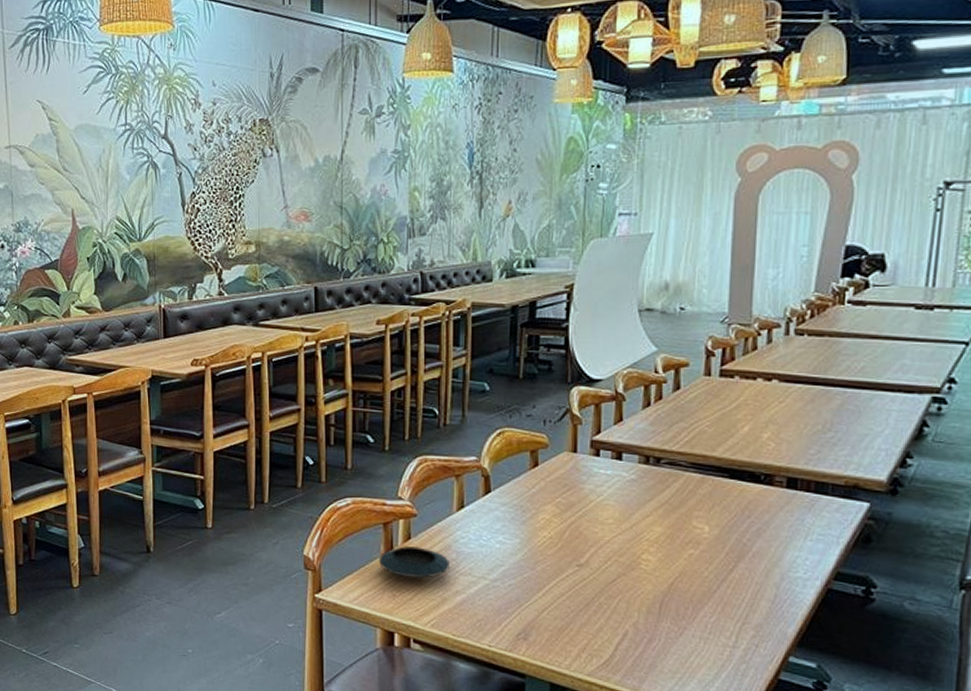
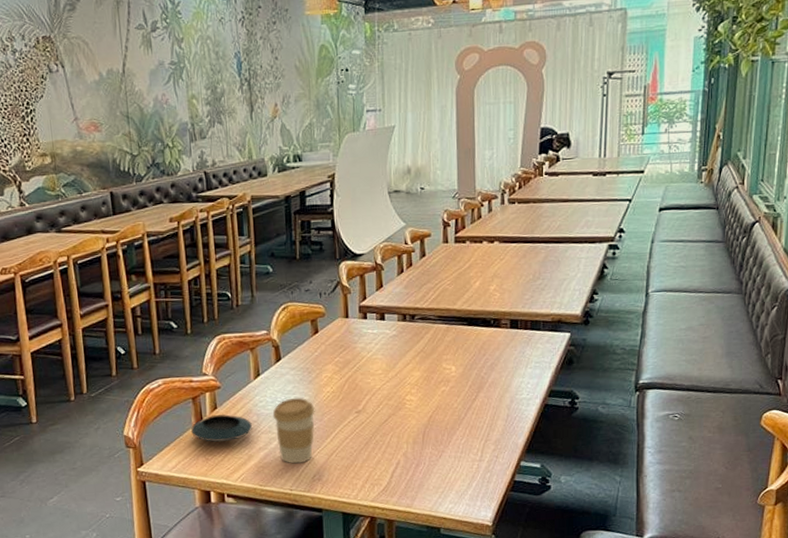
coffee cup: none [475,538,527,617] -> present [272,397,315,464]

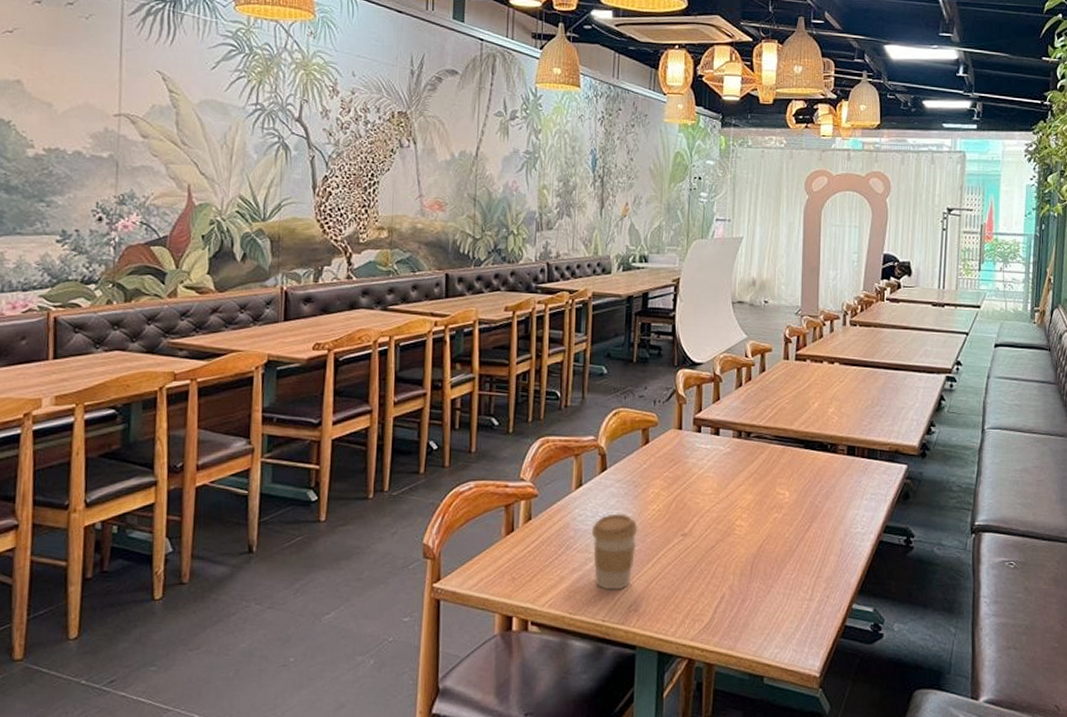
saucer: present [191,413,252,442] -> none [500,526,568,558]

